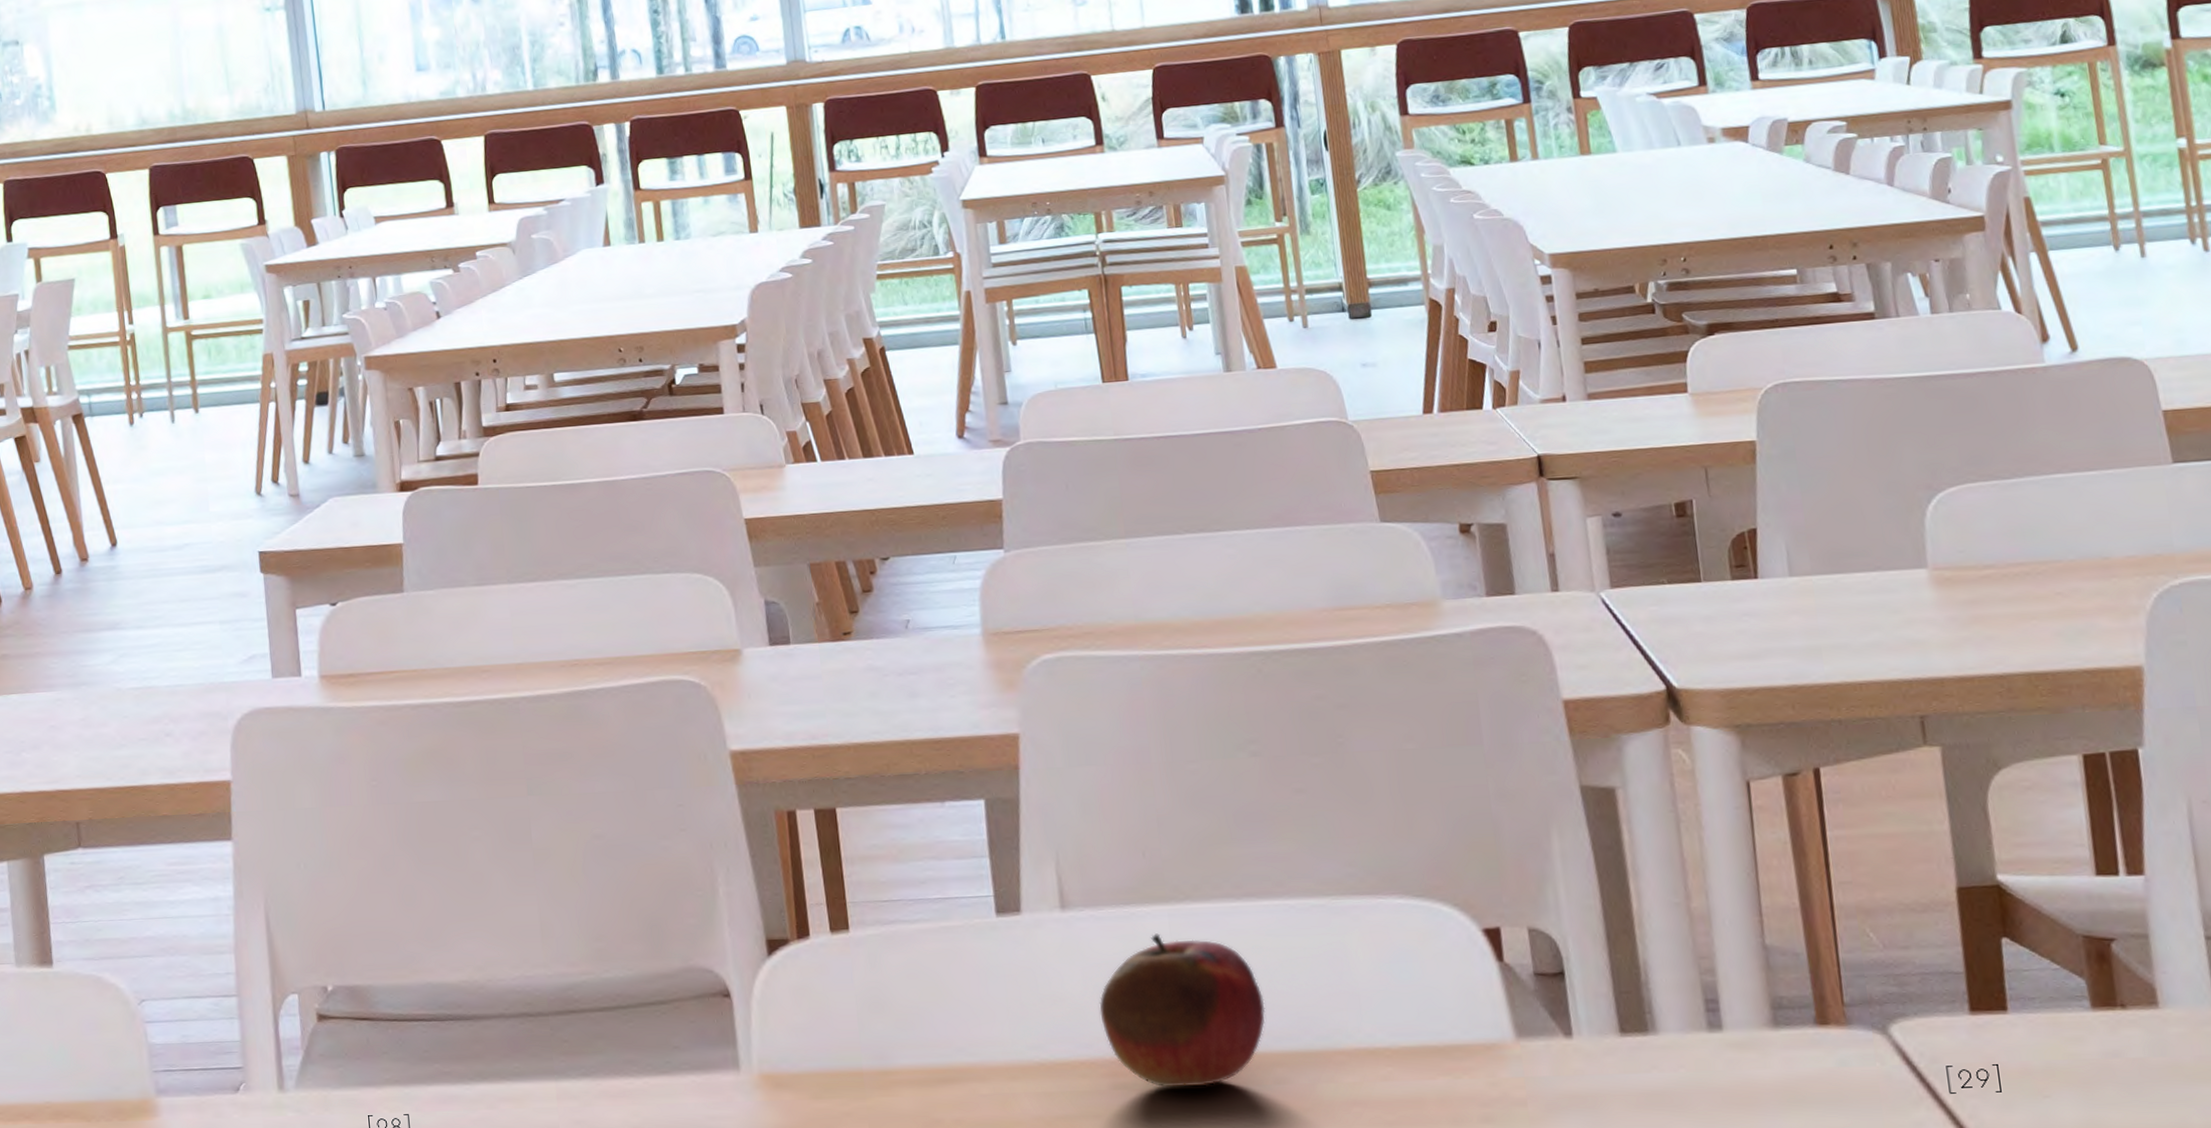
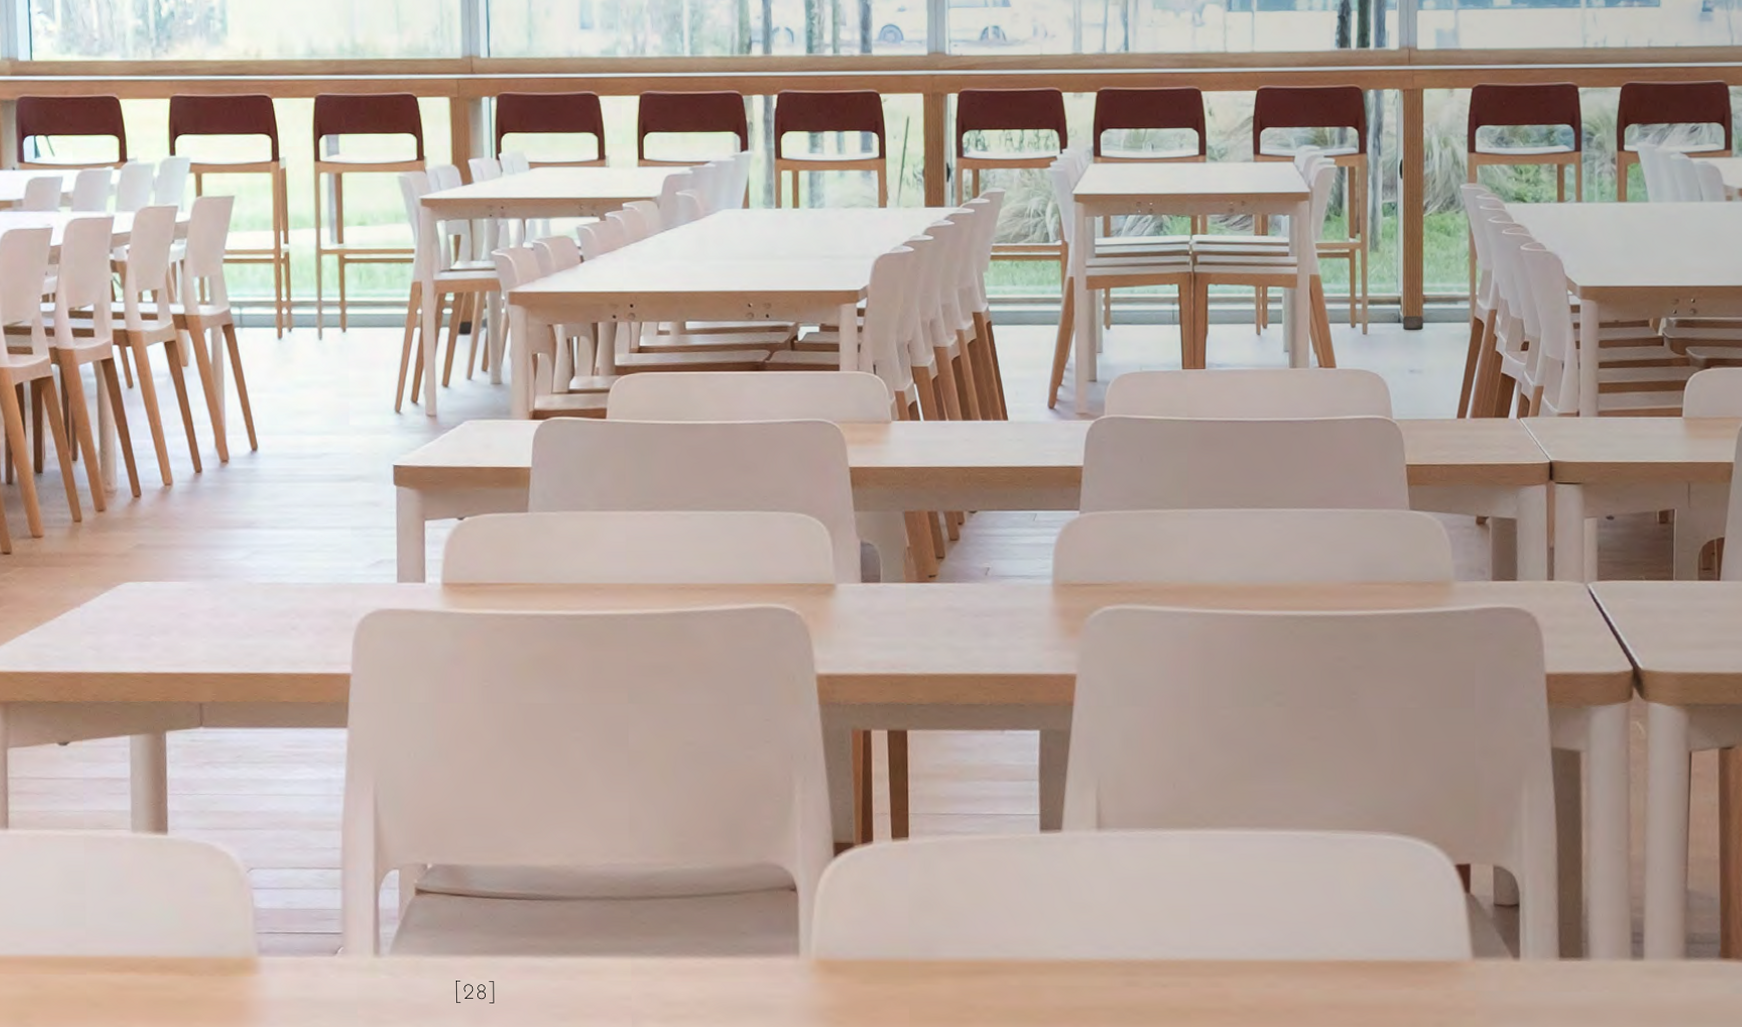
fruit: present [1099,933,1266,1088] -> none [1122,854,1264,987]

